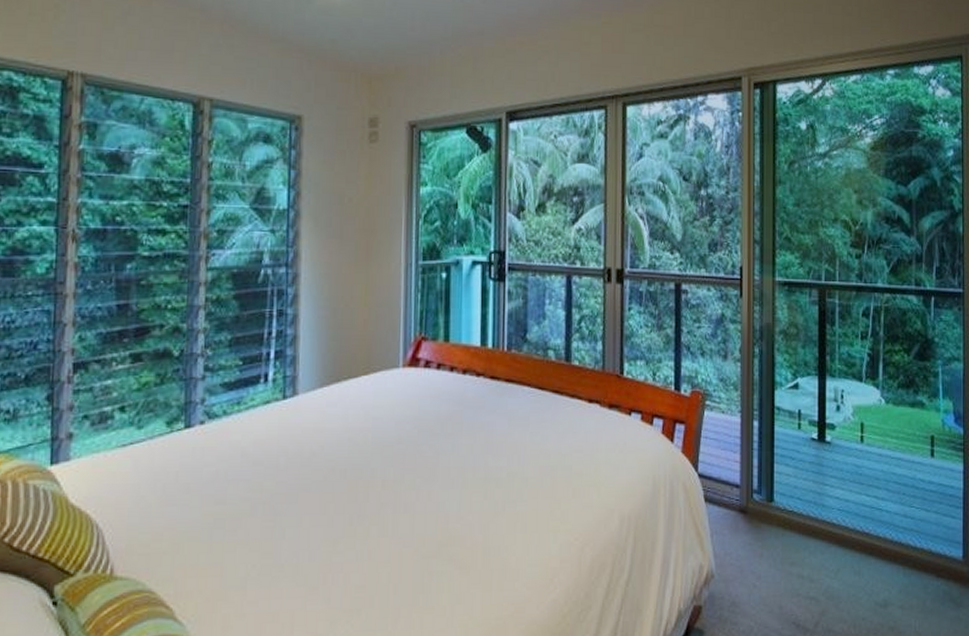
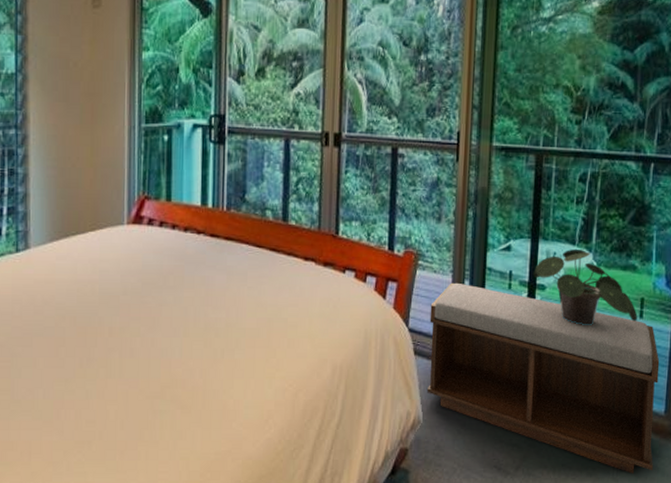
bench: none [719,423,955,626] -> present [426,282,660,474]
potted plant: none [822,385,929,466] -> present [533,248,638,325]

